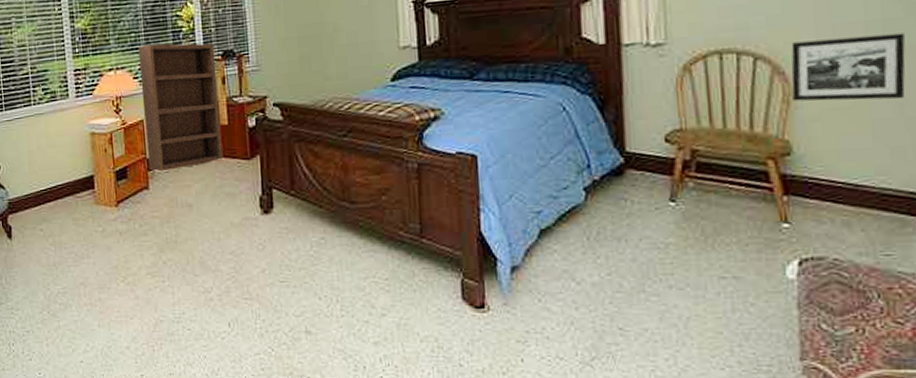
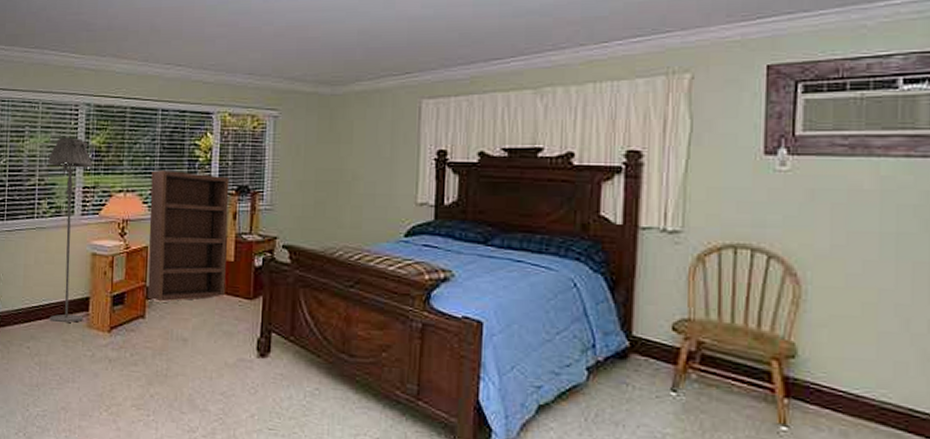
floor lamp: none [37,23,90,203] -> present [48,137,92,323]
picture frame: present [791,33,906,101] -> none [802,245,916,315]

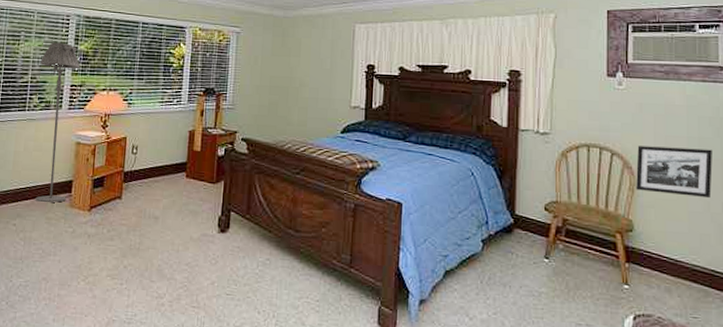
bookcase: present [147,170,230,302] -> none [124,73,199,185]
picture frame: none [802,245,916,315] -> present [636,145,712,199]

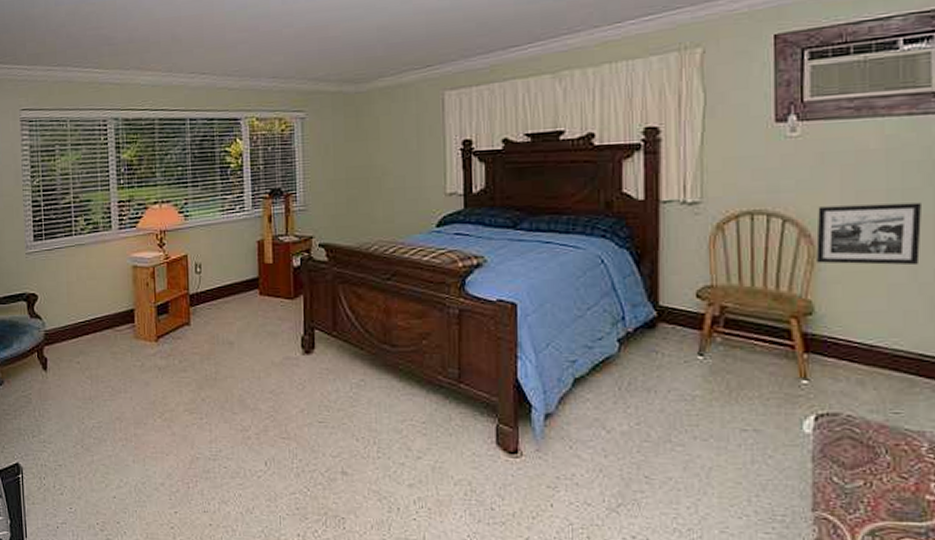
floor lamp: present [35,42,80,203] -> none [81,153,130,336]

